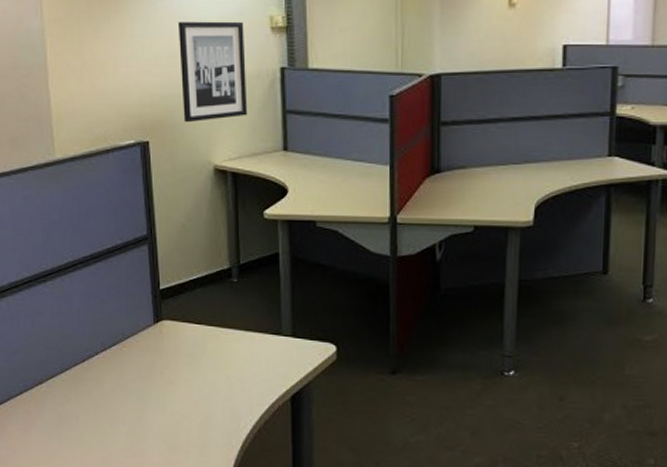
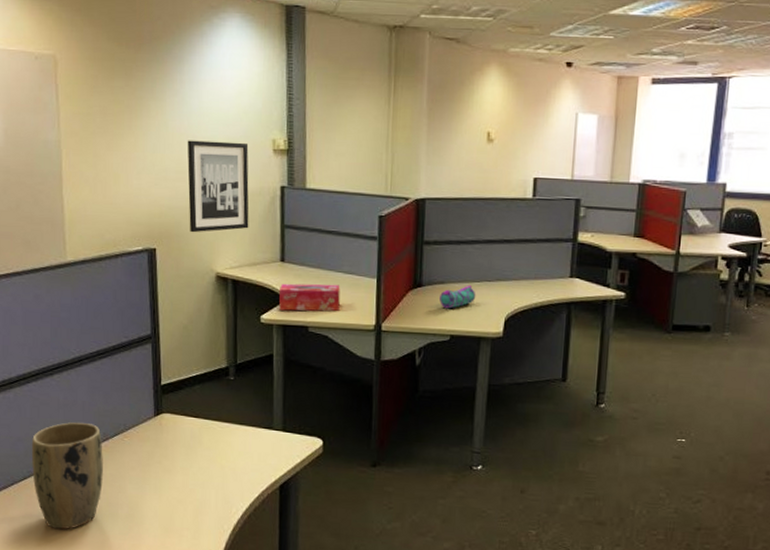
plant pot: none [26,331,102,447] -> present [31,422,103,530]
tissue box: none [282,173,350,205] -> present [278,283,340,312]
pencil case: none [461,169,502,197] -> present [440,285,476,309]

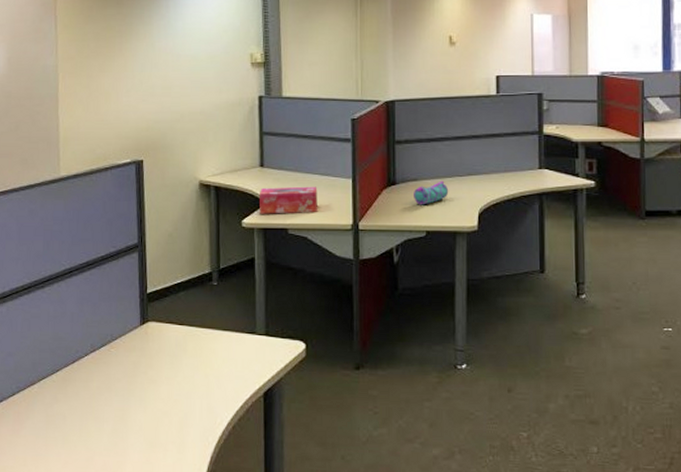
plant pot: present [31,422,103,530] -> none [20,334,90,448]
wall art: present [187,140,249,233] -> none [172,58,230,144]

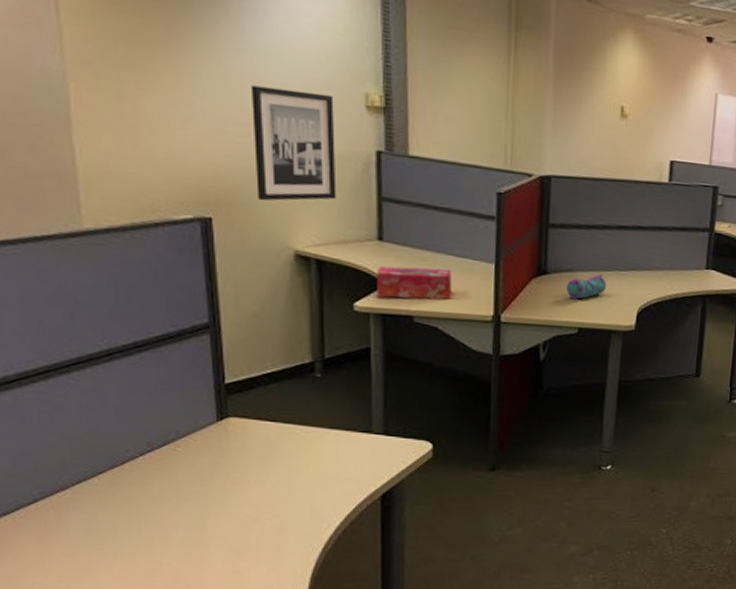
wall art: none [172,58,230,144] -> present [250,85,337,201]

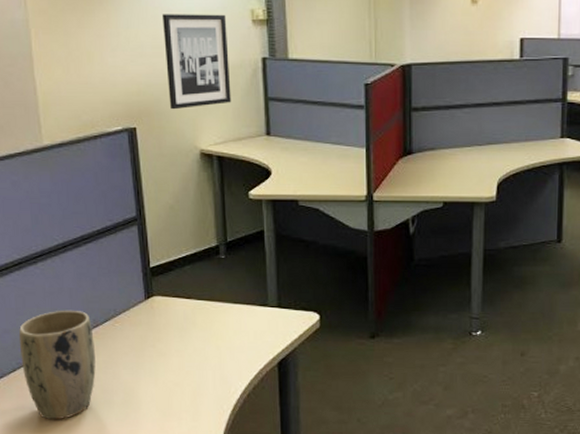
plant pot: none [42,430,149,561] -> present [18,310,96,420]
tissue box: present [376,266,452,300] -> none [266,156,329,185]
pencil case: present [567,274,607,300] -> none [431,150,468,176]

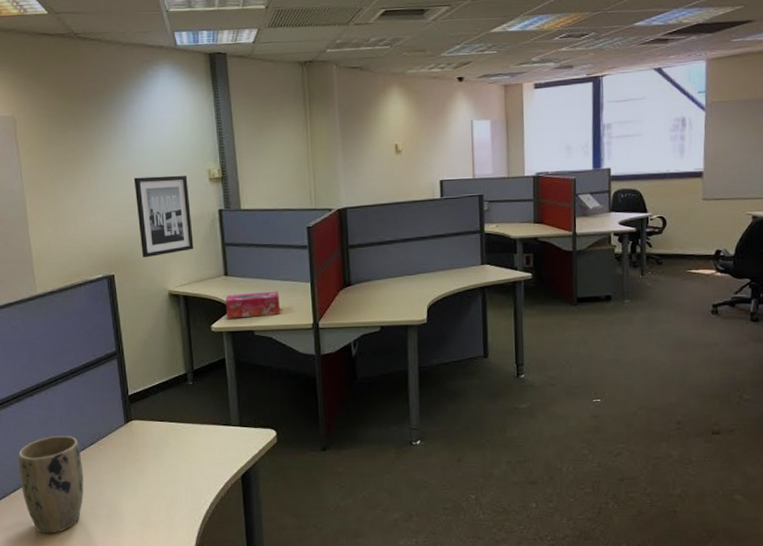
tissue box: none [266,156,329,185] -> present [225,291,280,319]

